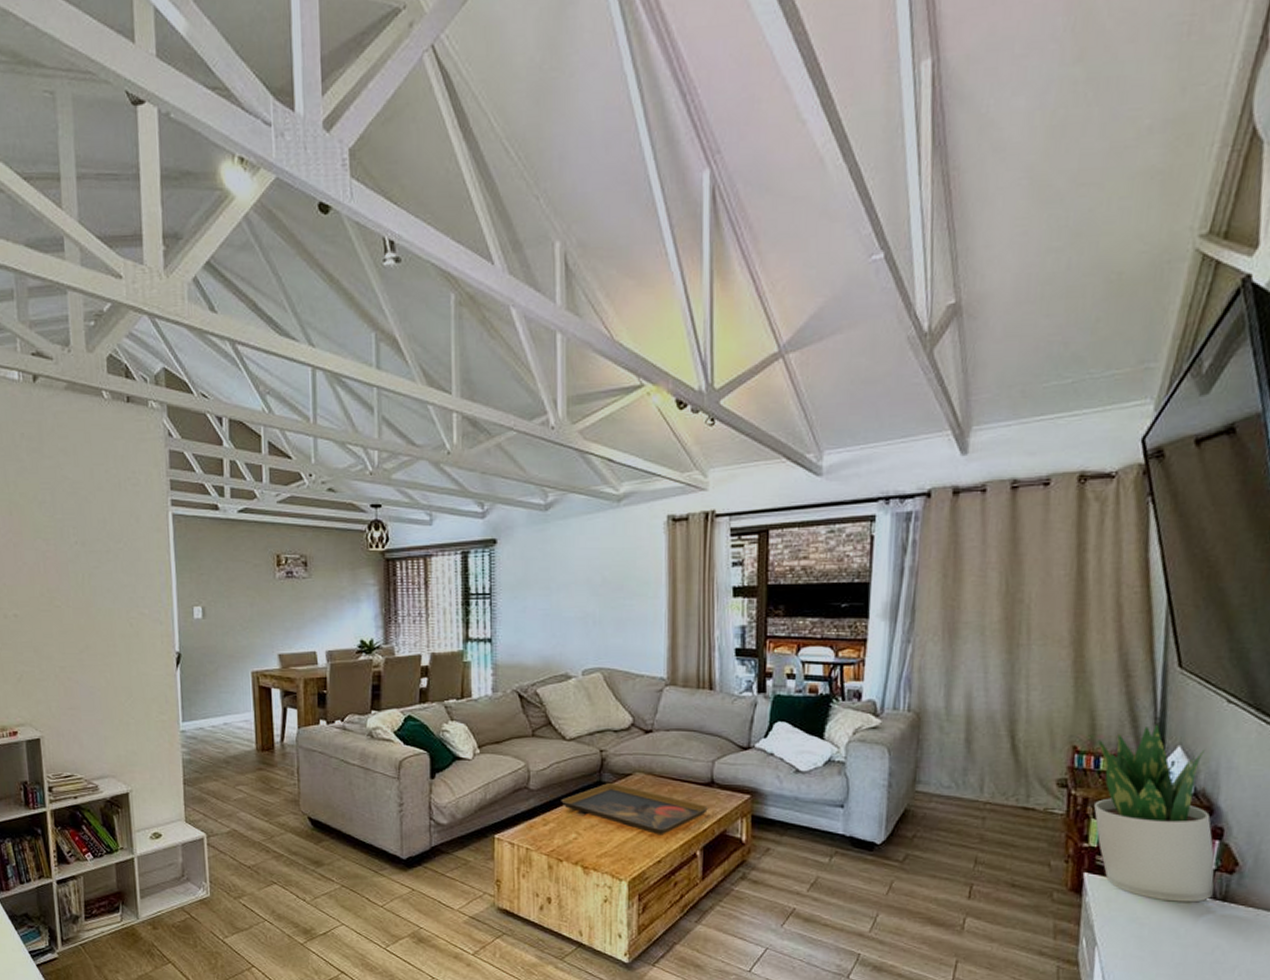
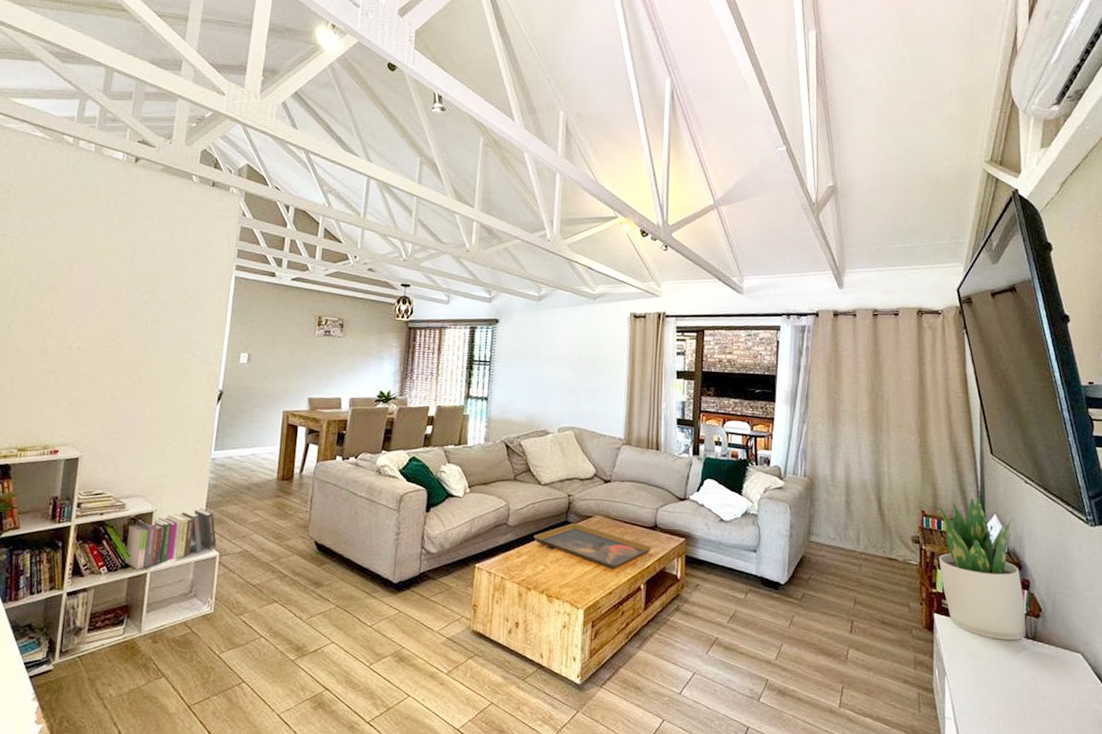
books: none [106,786,202,855] -> present [125,507,217,570]

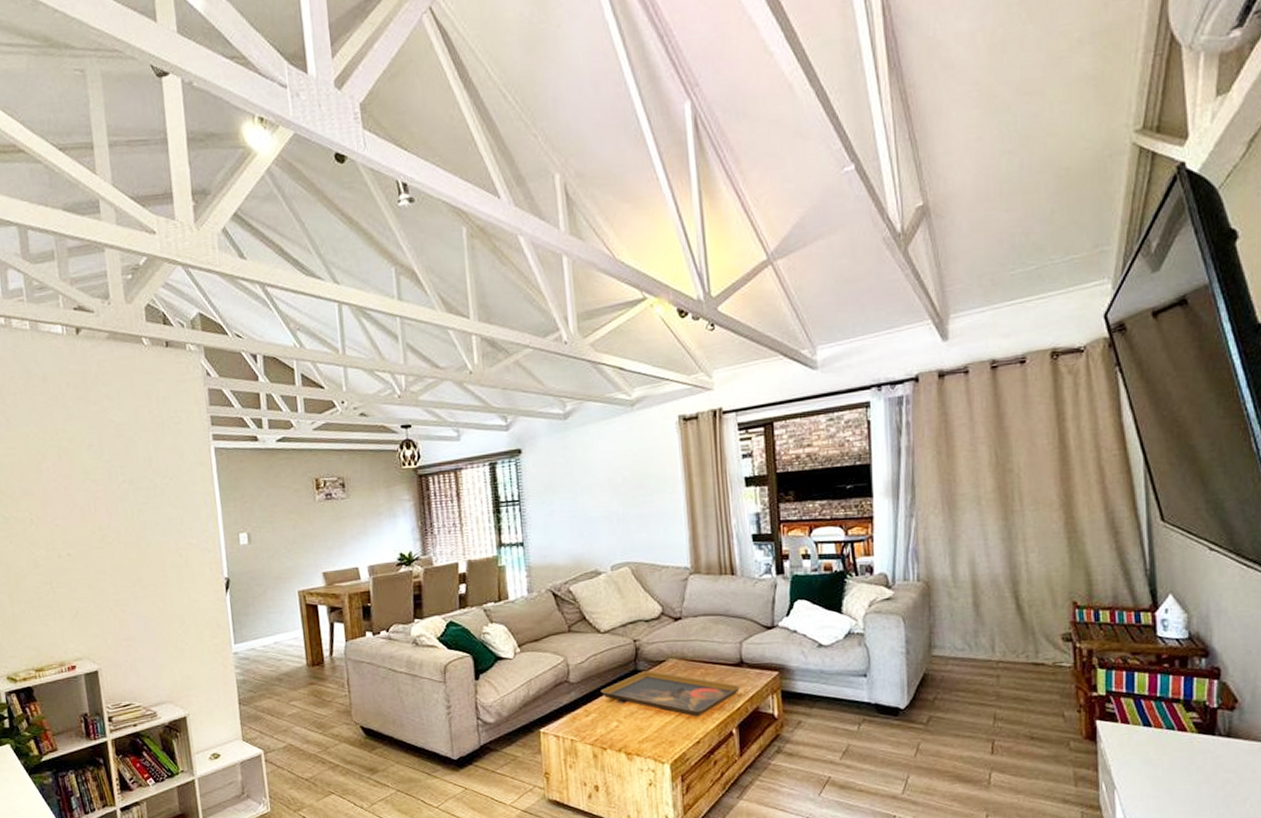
books: present [125,507,217,570] -> none [165,706,259,778]
planter: present [939,496,1027,641] -> none [1096,575,1219,742]

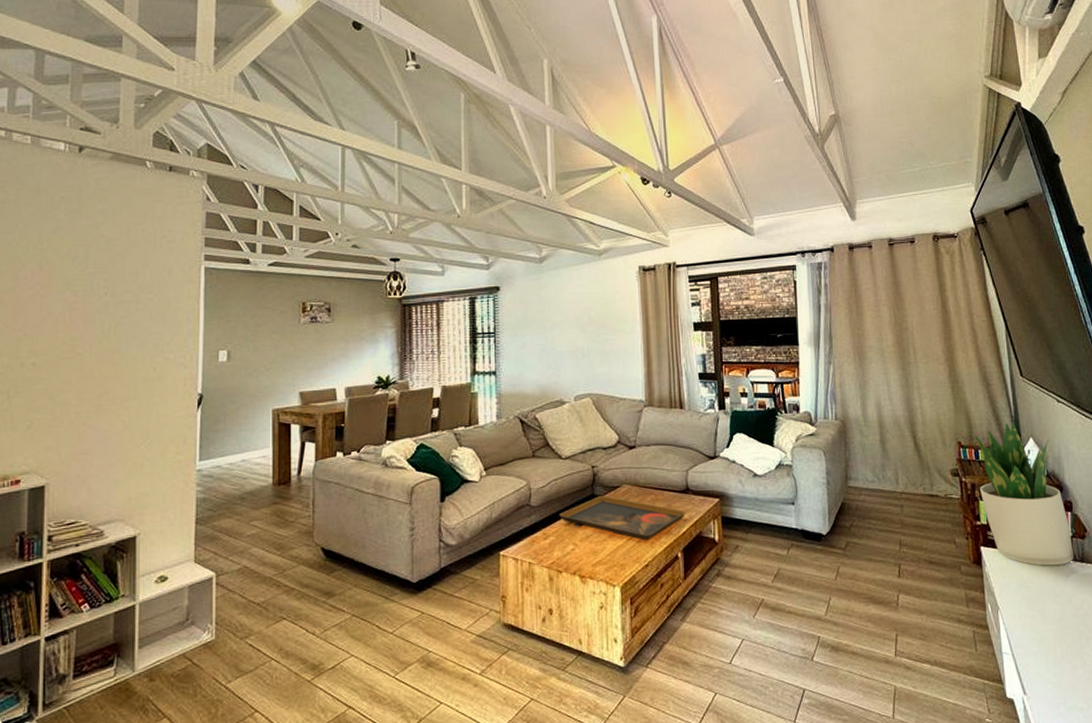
planter: none [1096,575,1219,742] -> present [975,421,1075,566]

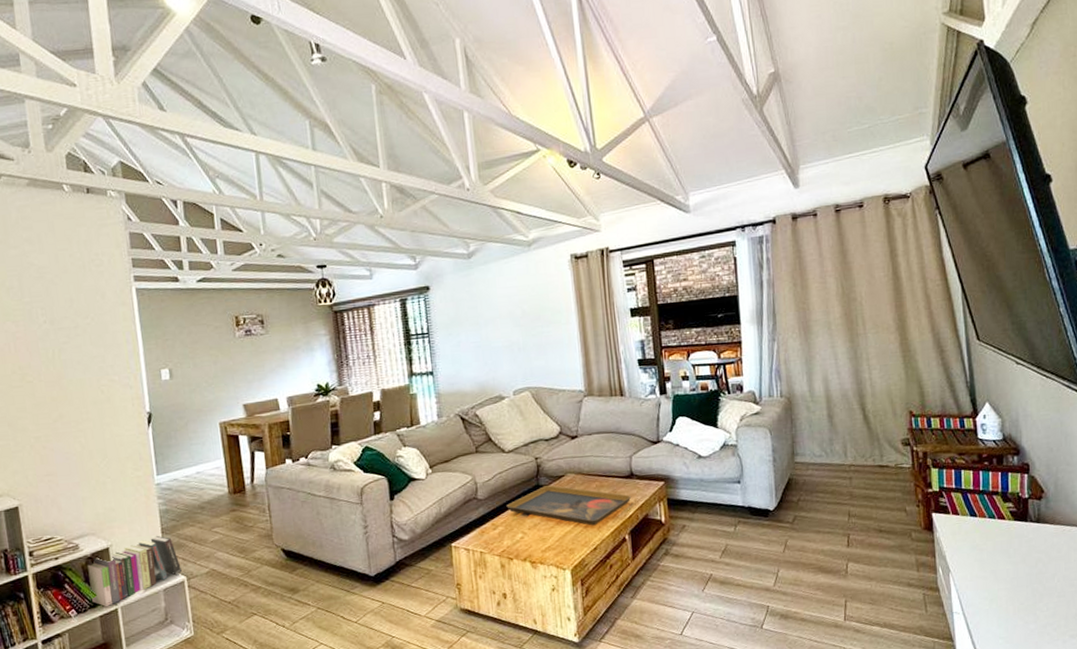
books: none [109,525,211,603] -> present [87,535,182,607]
planter: present [975,421,1075,566] -> none [928,386,1030,529]

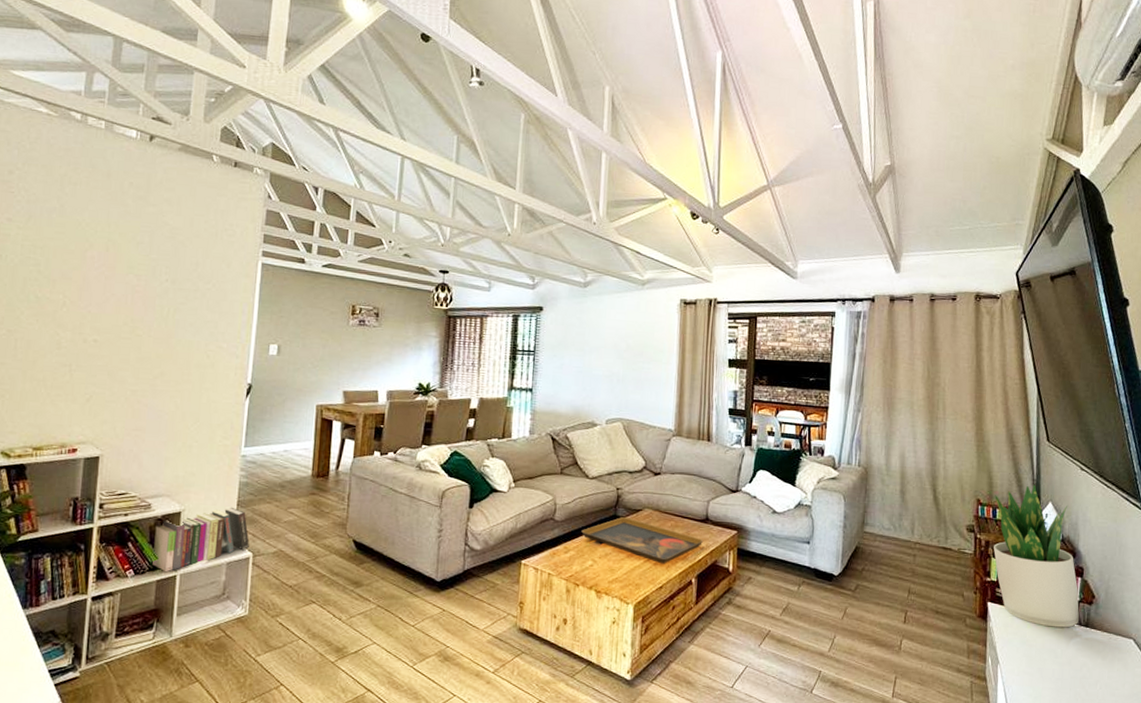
planter: none [928,386,1030,529] -> present [993,484,1080,628]

